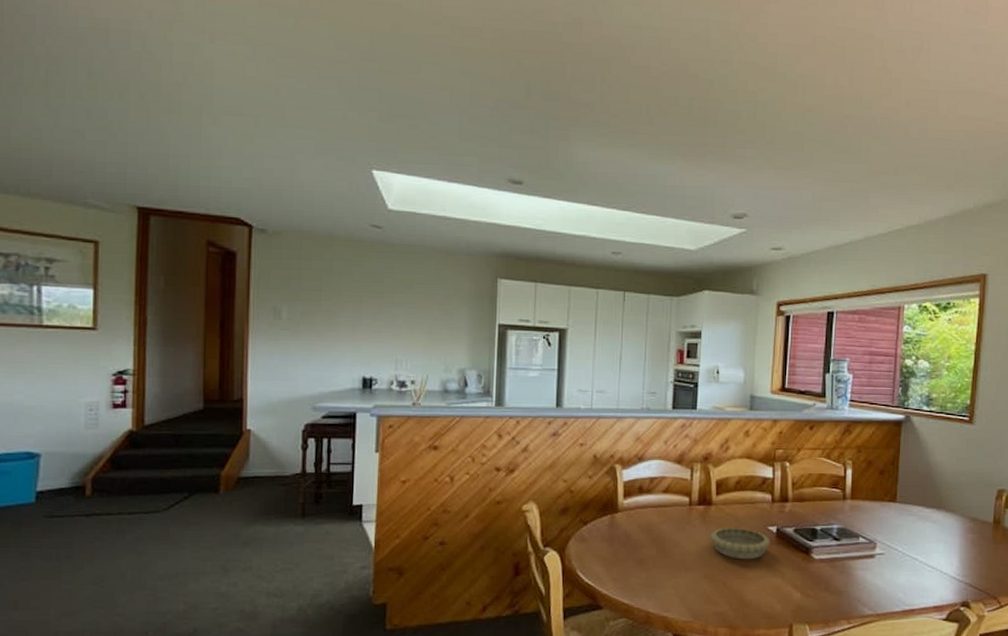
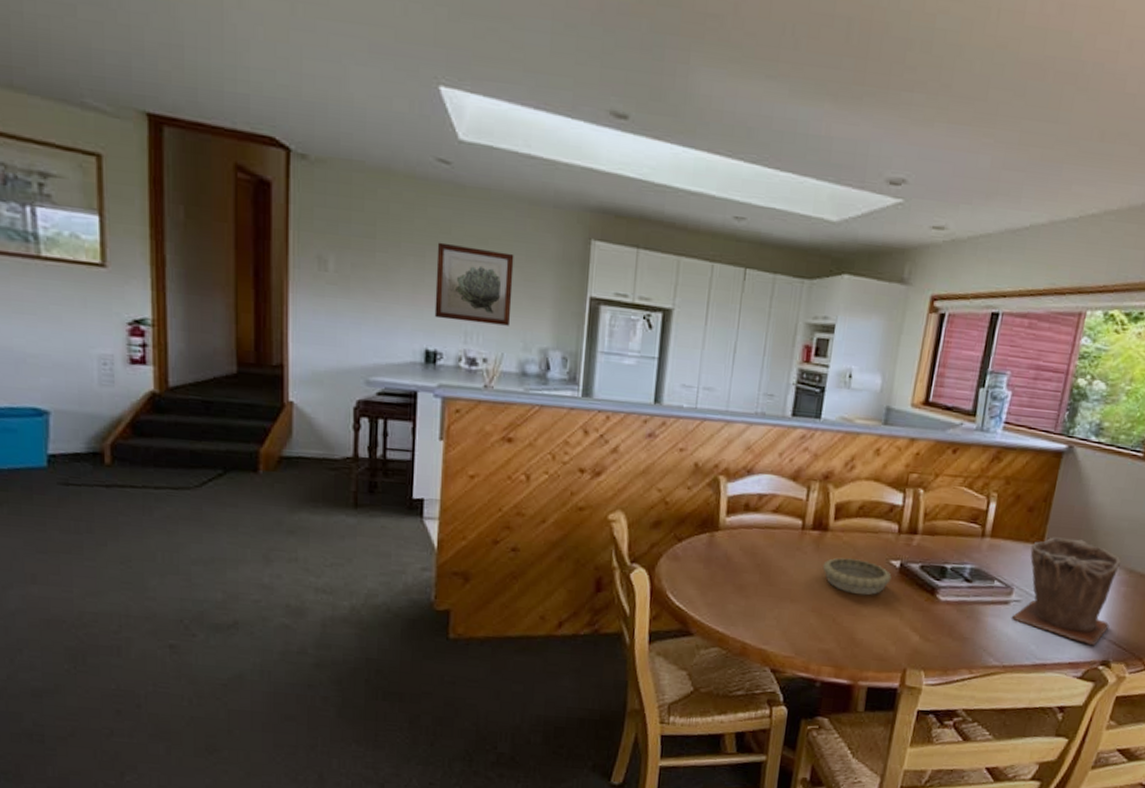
wall art: none [370,289,435,353] -> present [434,242,514,326]
plant pot: none [878,495,964,588] -> present [1011,537,1121,645]

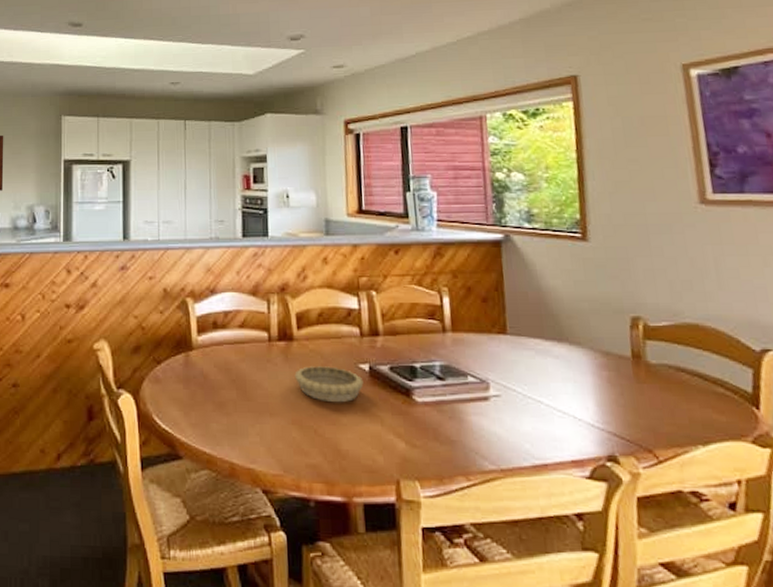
plant pot: present [1011,537,1121,645] -> none [495,325,604,438]

